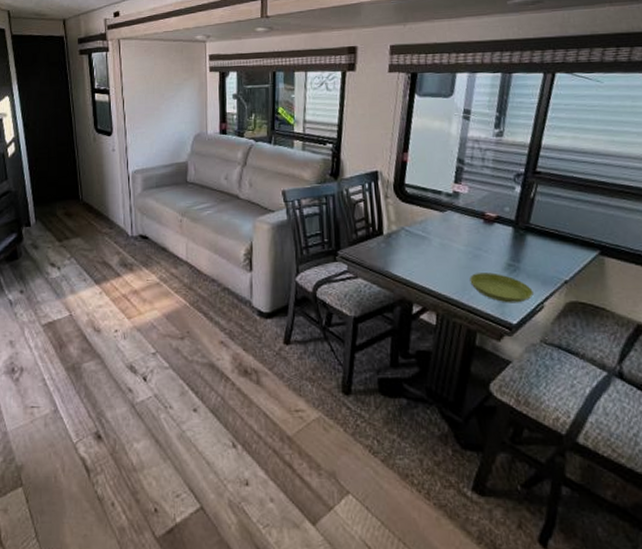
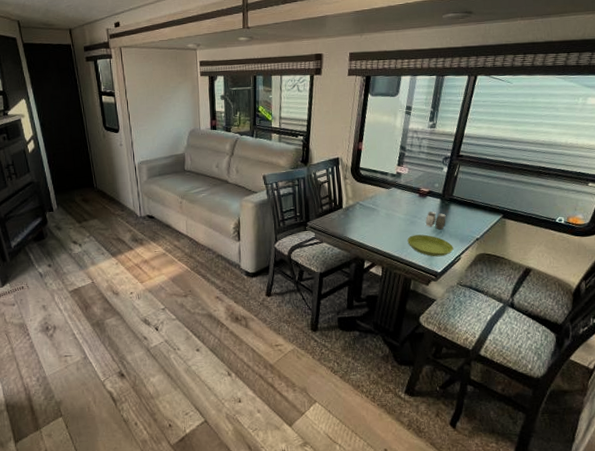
salt and pepper shaker: none [493,243,522,266] -> present [425,211,446,229]

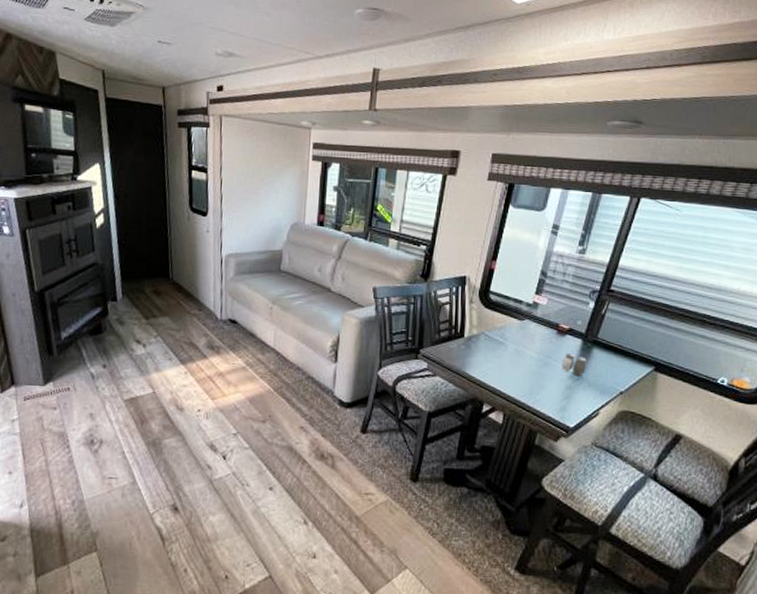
saucer: present [407,234,454,257] -> none [537,379,592,409]

